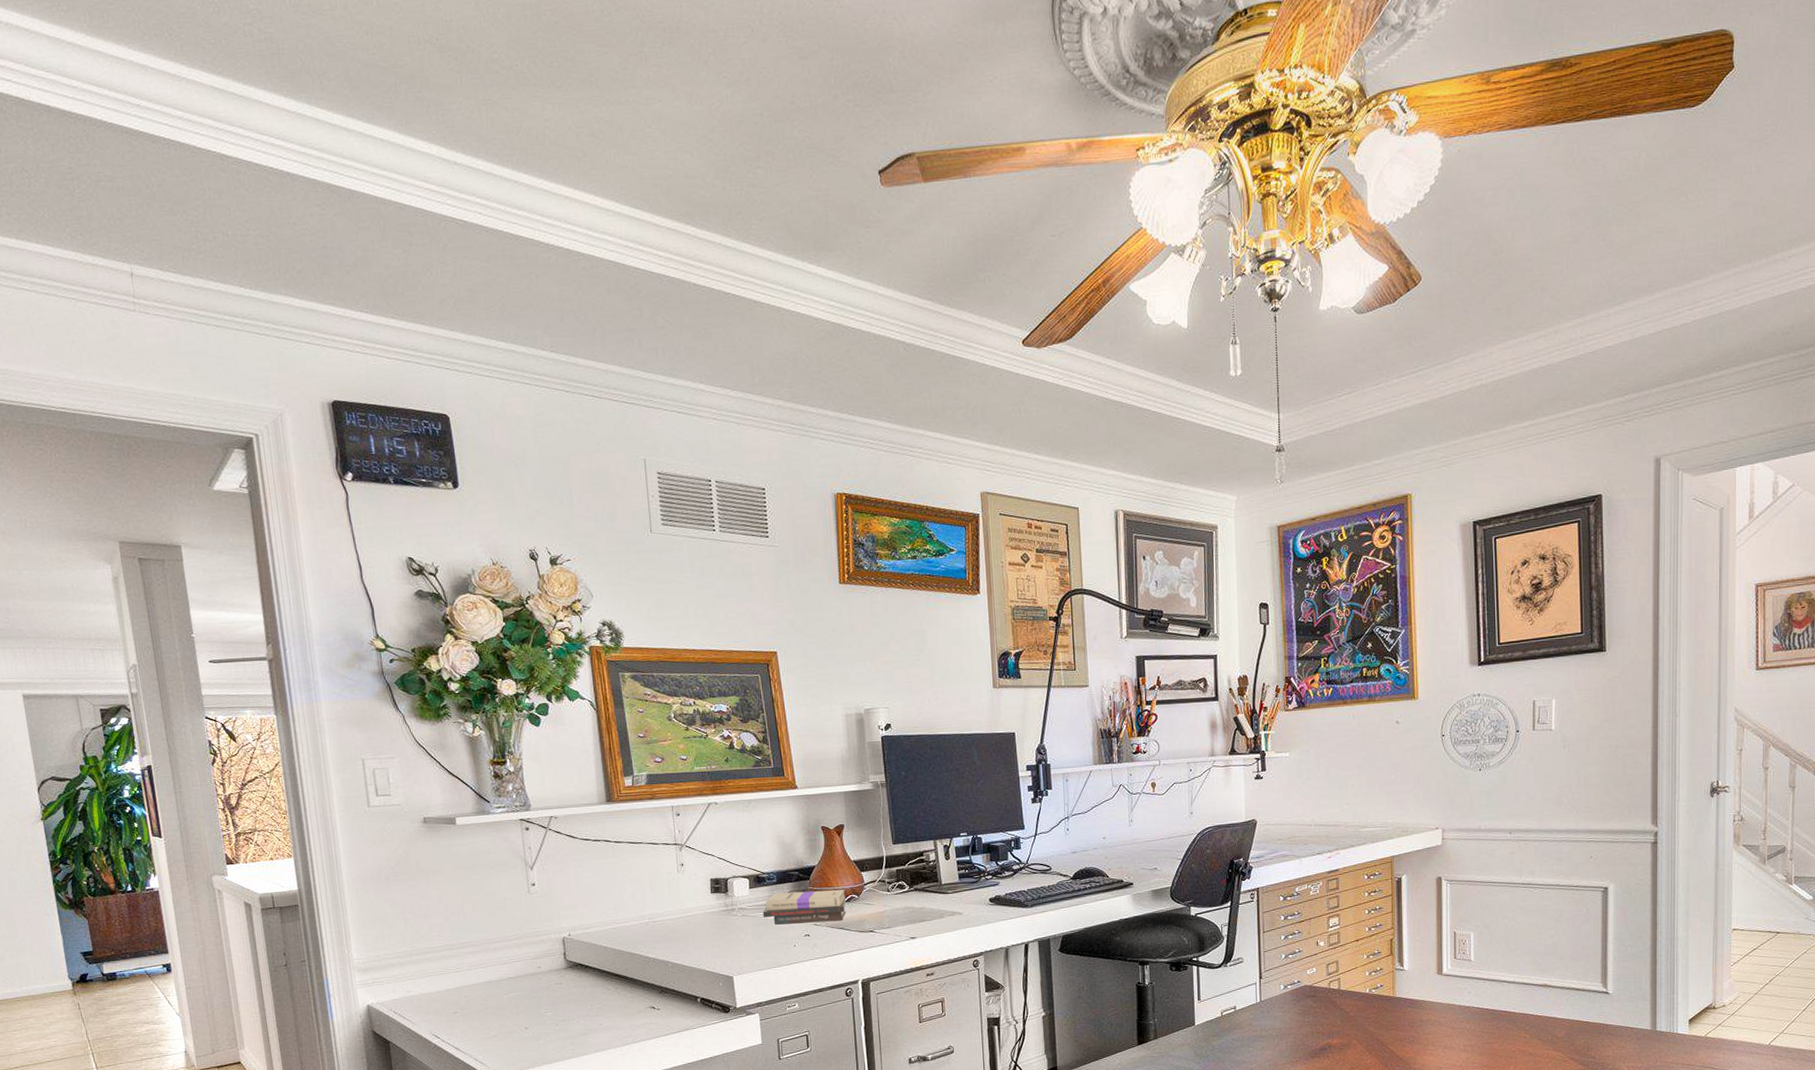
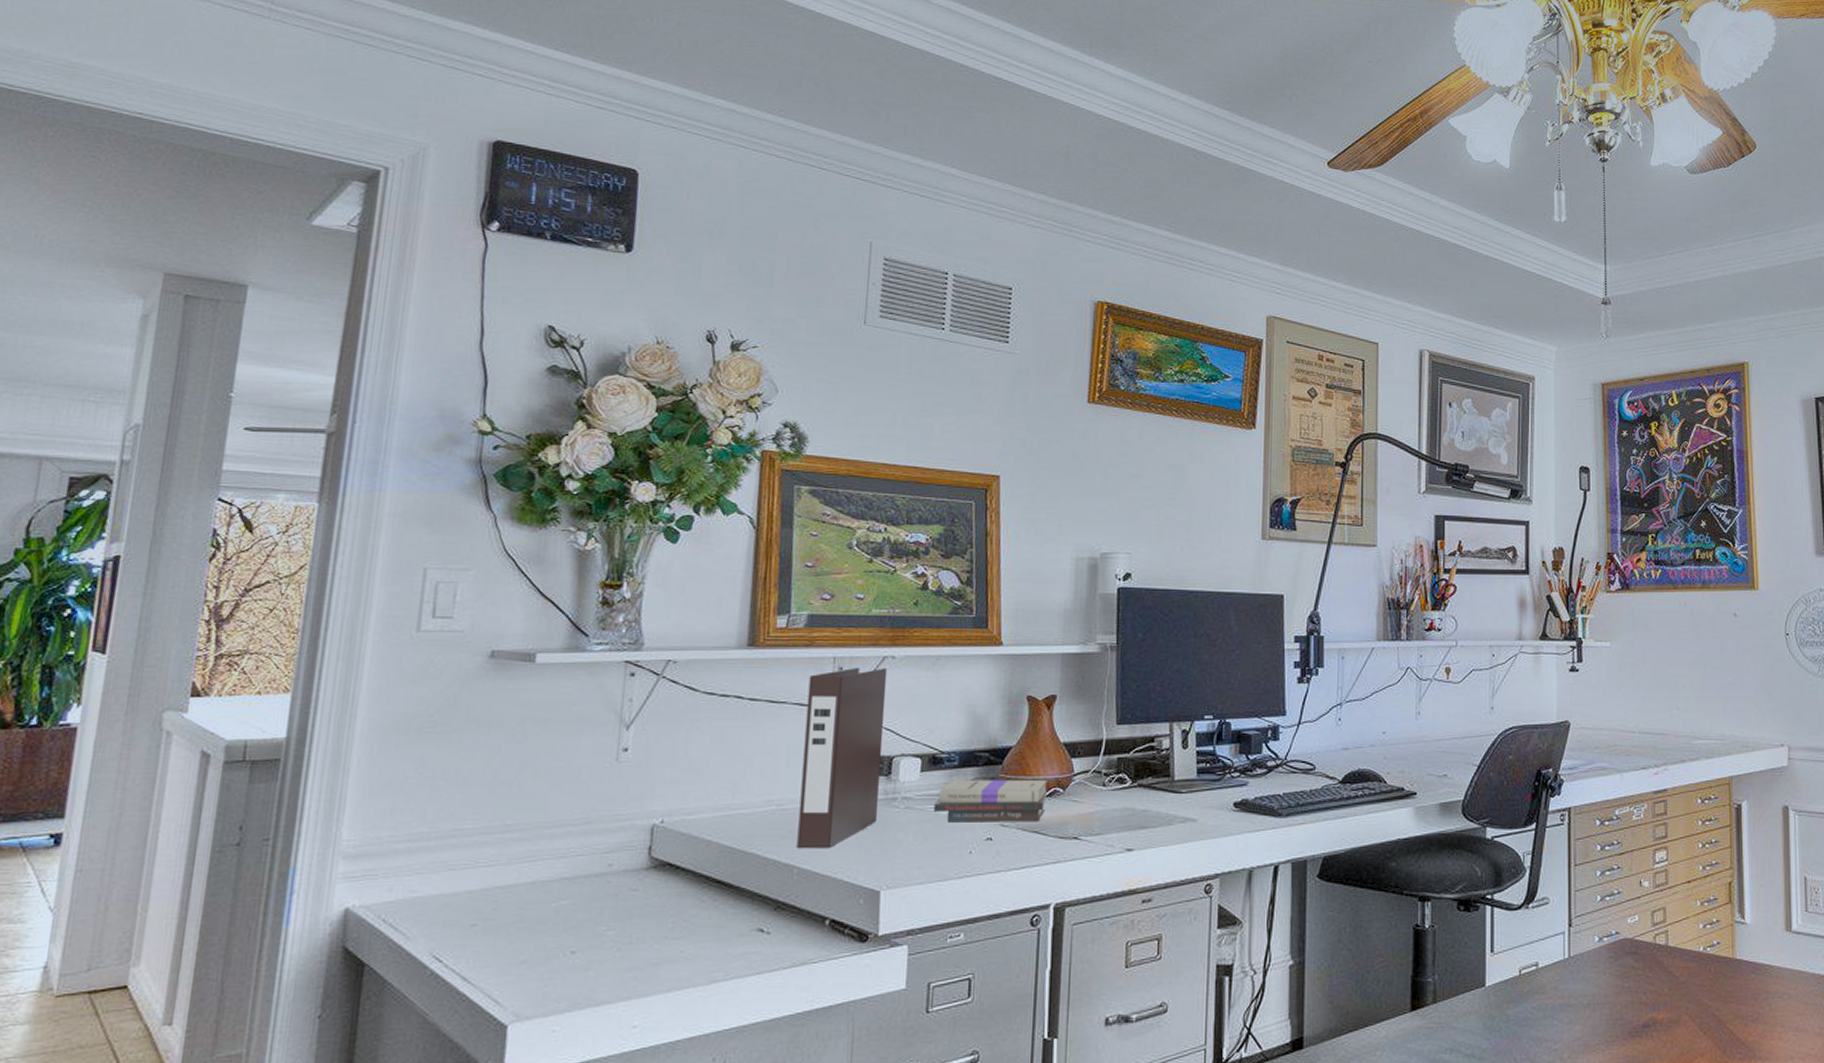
binder: none [656,812,722,949] -> present [797,667,888,849]

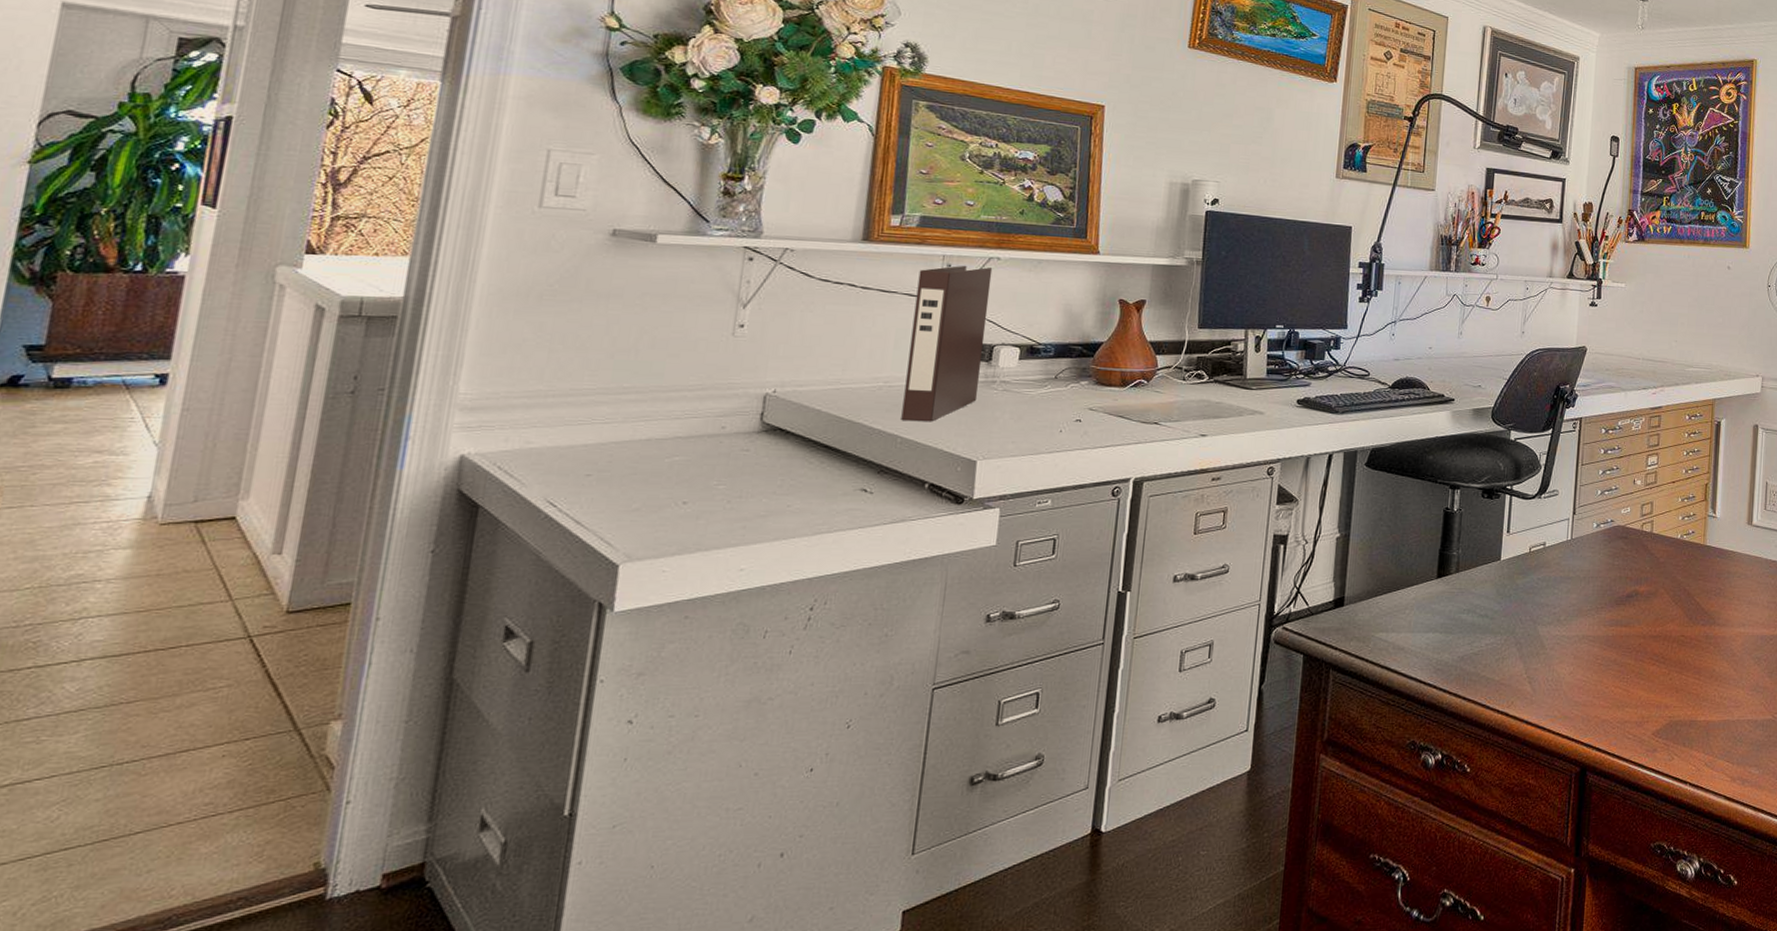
books: present [933,779,1047,823] -> none [1028,368,1133,408]

